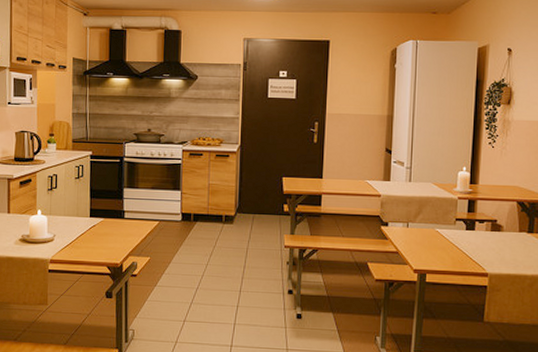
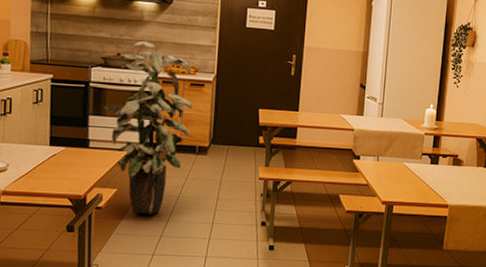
indoor plant: none [137,117,219,282] -> present [103,41,193,214]

